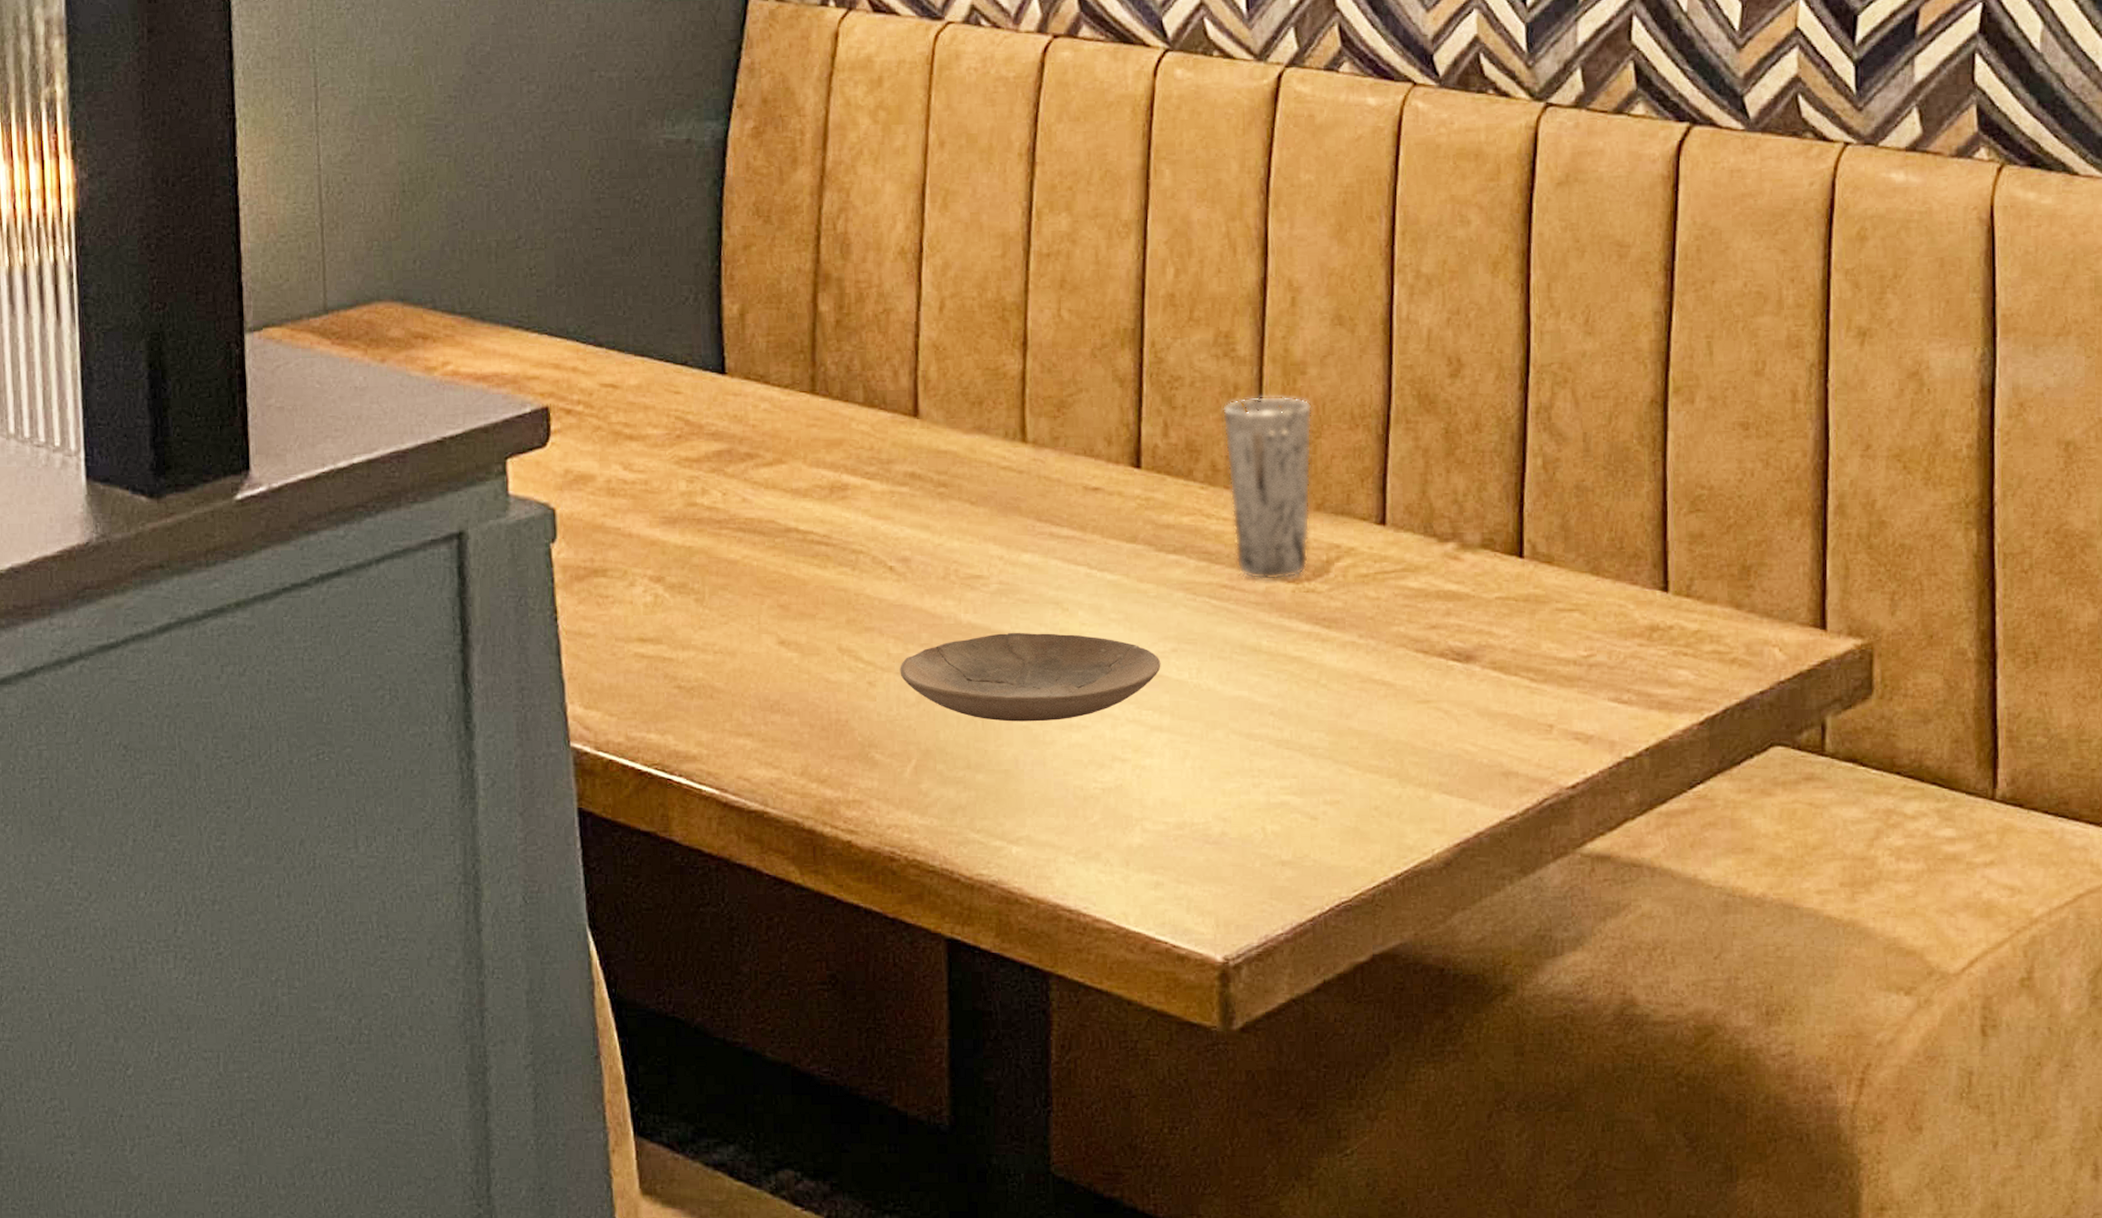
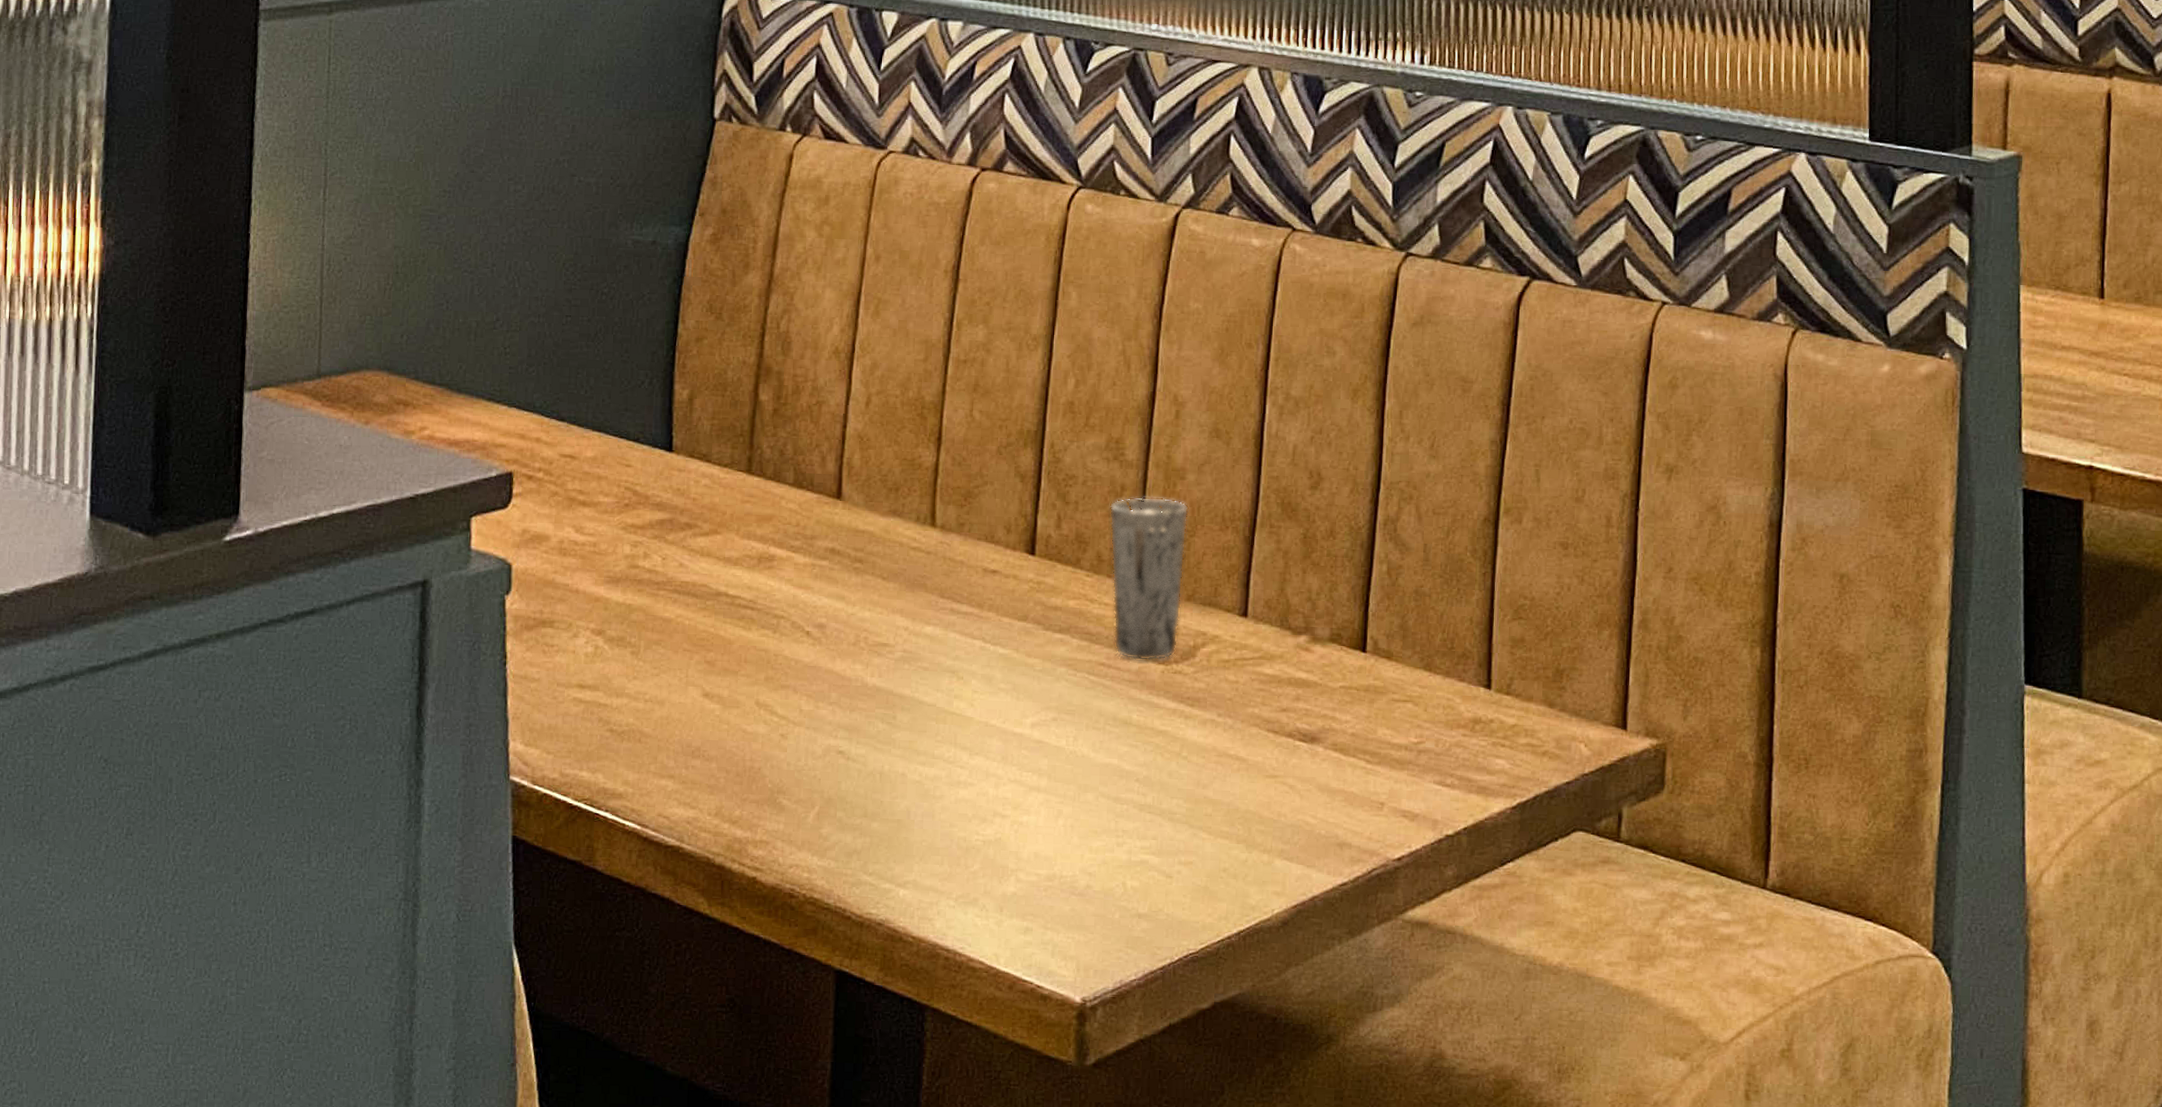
plate: present [900,632,1161,722] -> none [810,696,1042,778]

